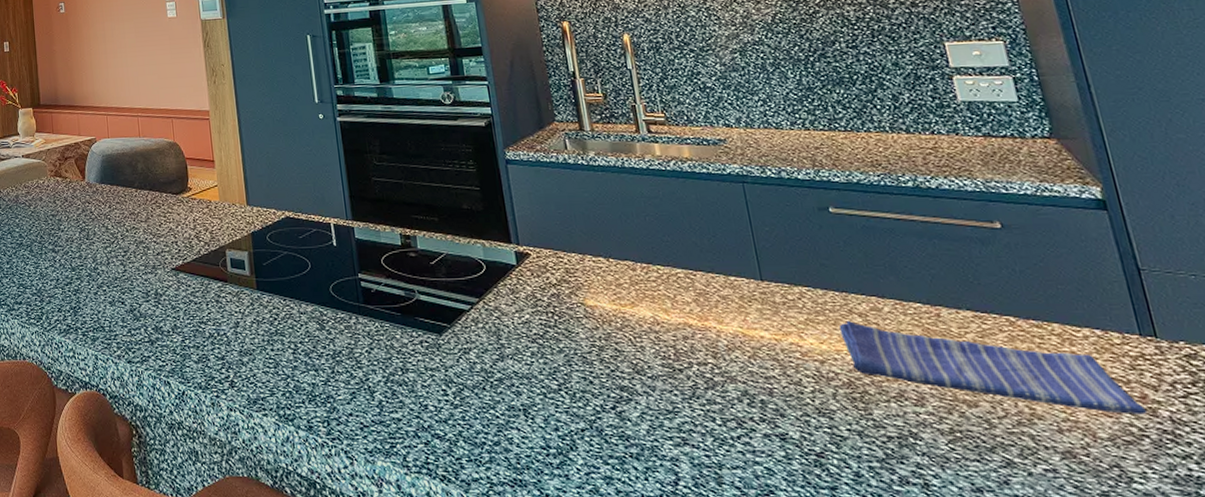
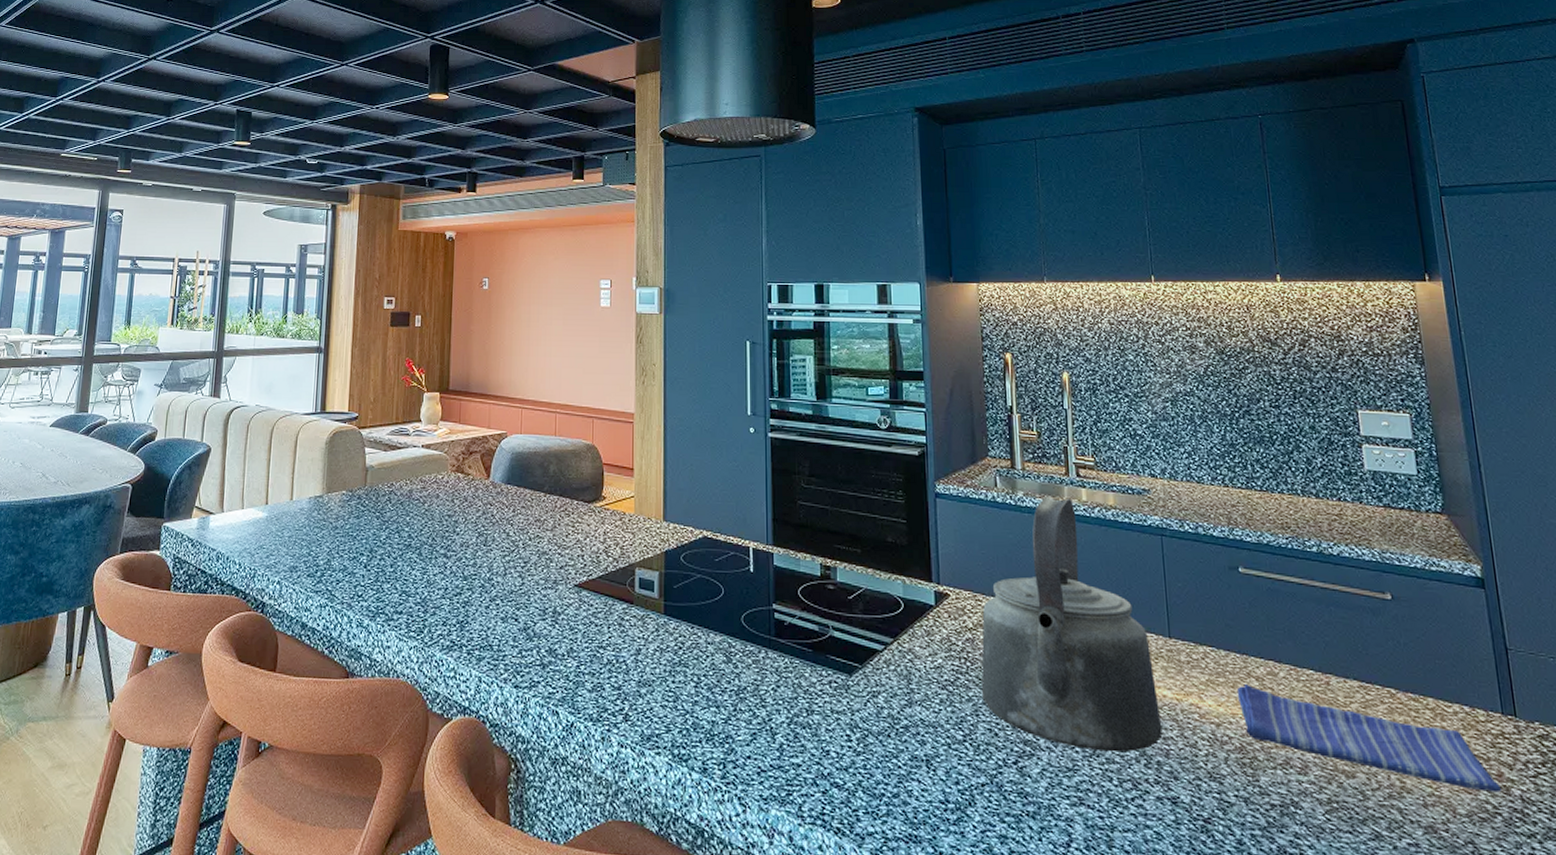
kettle: none [565,153,764,393] -> present [981,496,1163,753]

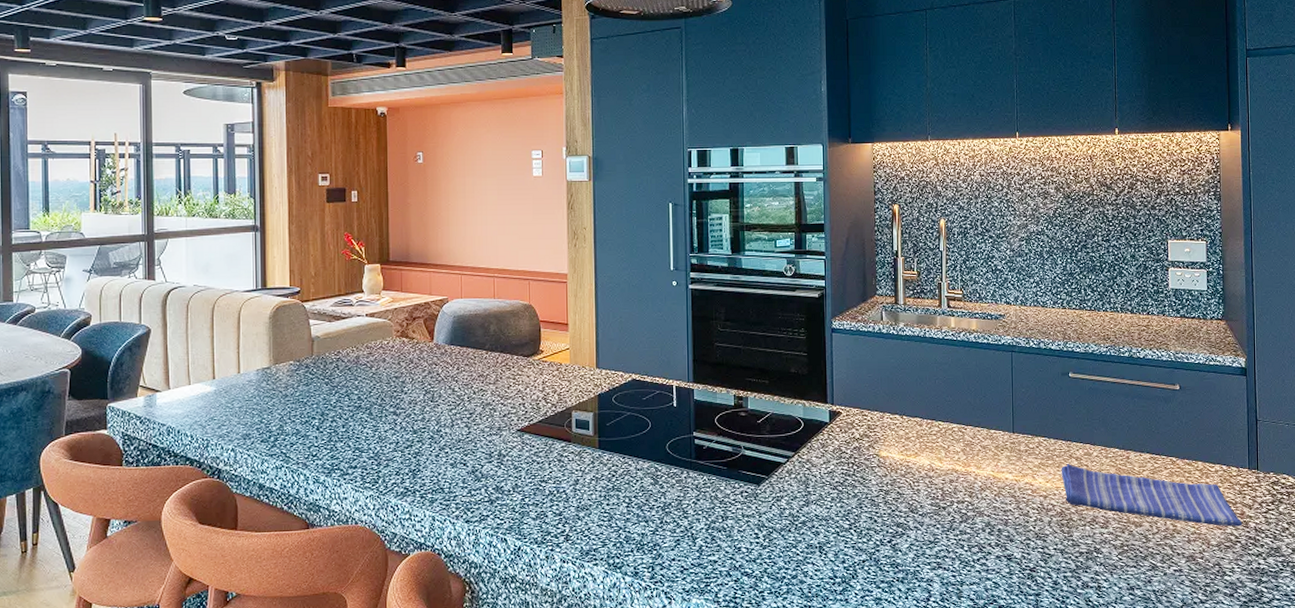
kettle: present [981,496,1163,753] -> none [865,325,1004,526]

